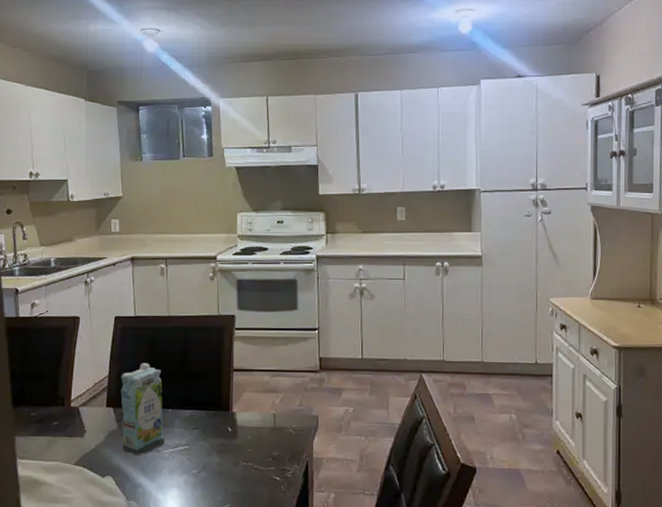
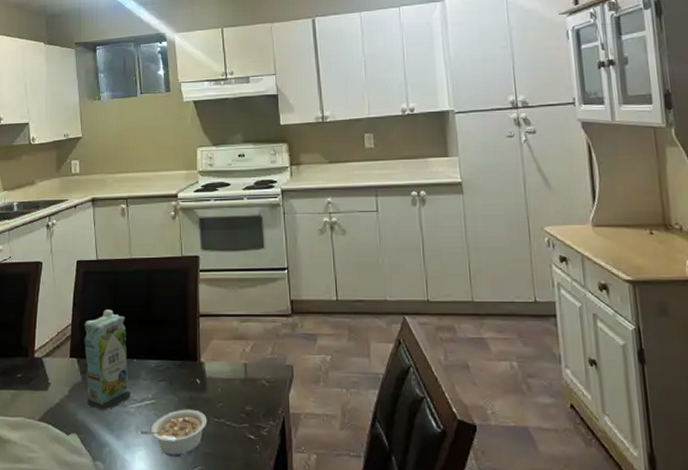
legume: none [172,454,237,497] -> present [139,409,208,458]

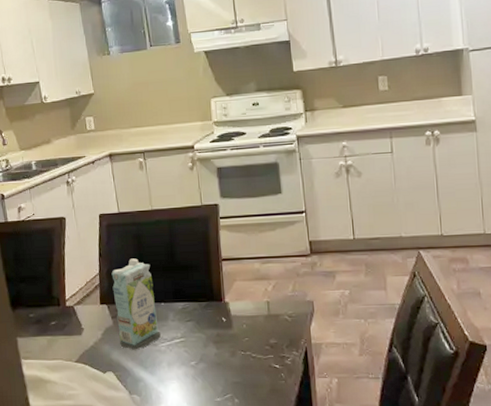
legume: present [139,409,208,458] -> none [171,345,235,388]

